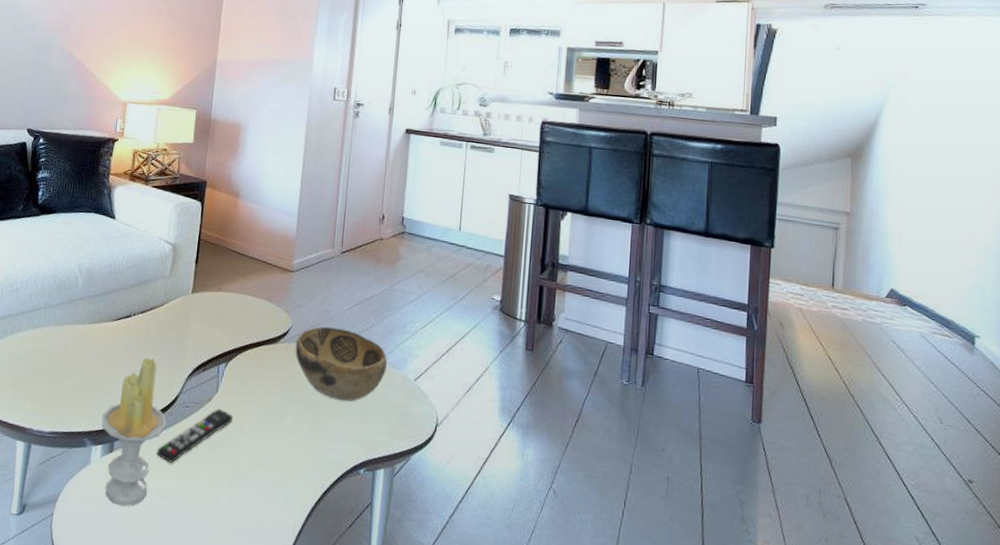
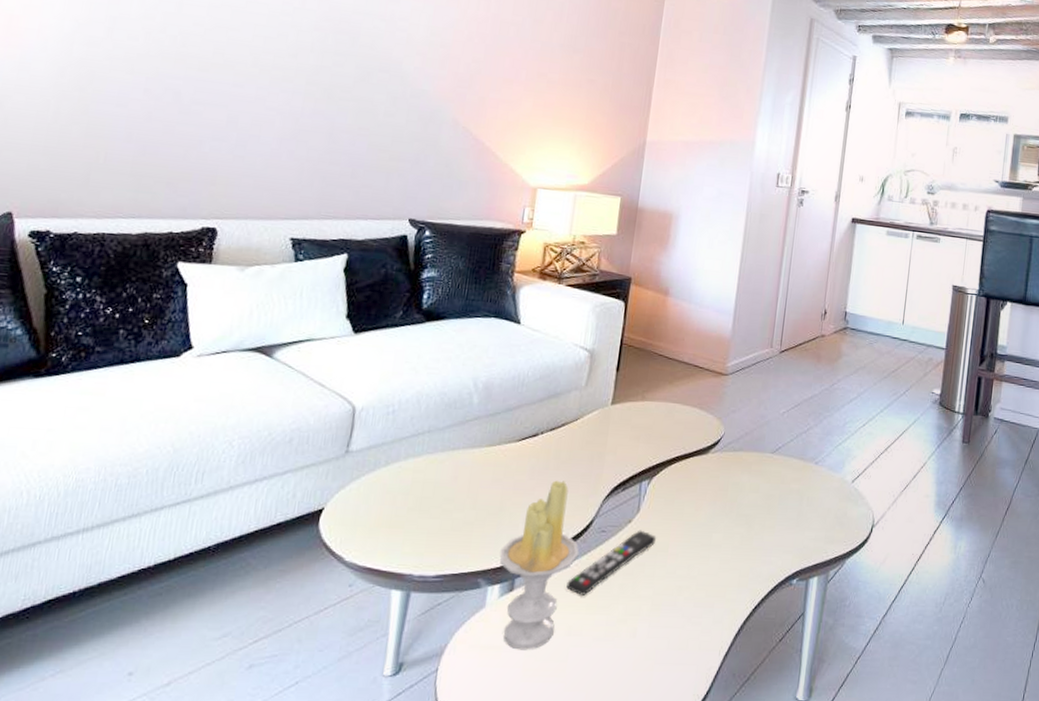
decorative bowl: present [295,326,388,402] -> none [727,432,825,510]

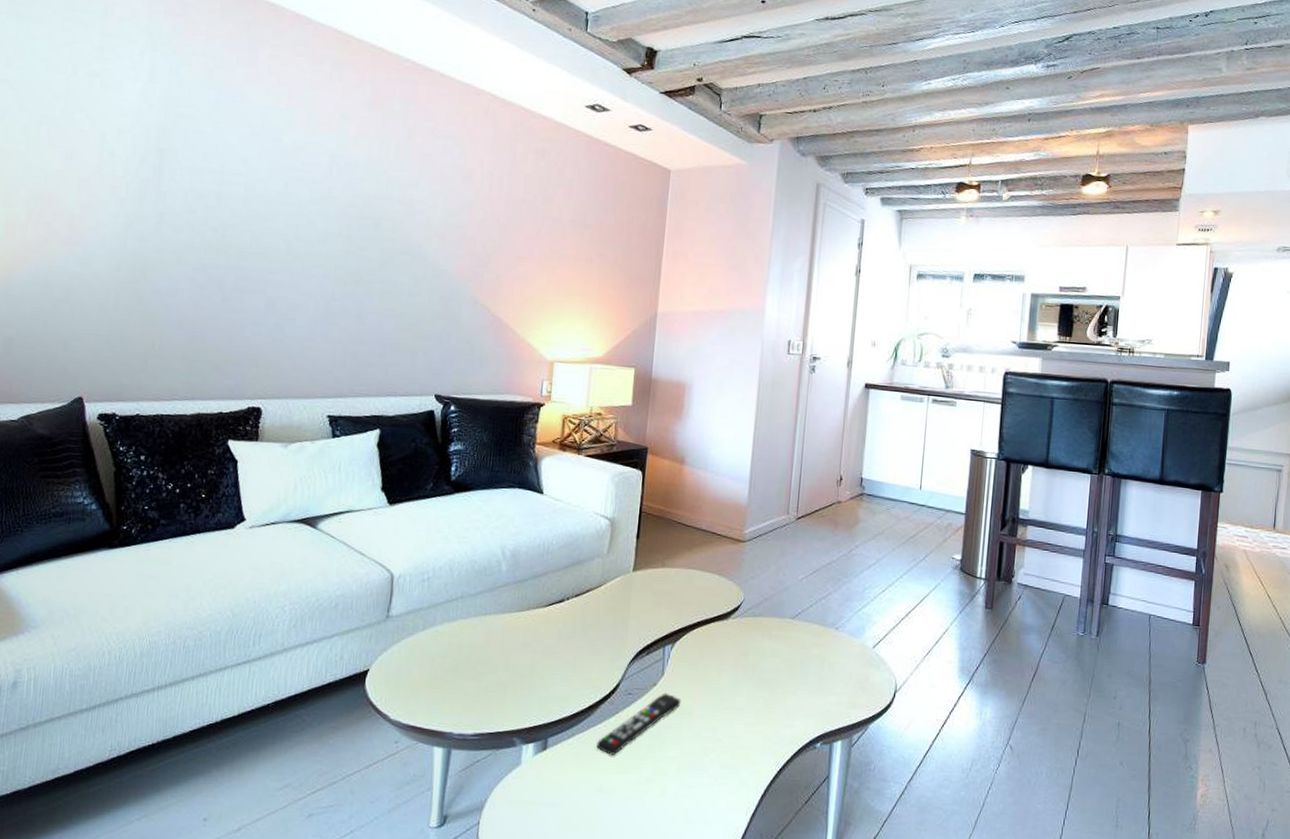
candle: present [499,480,579,650] -> none [532,644,608,806]

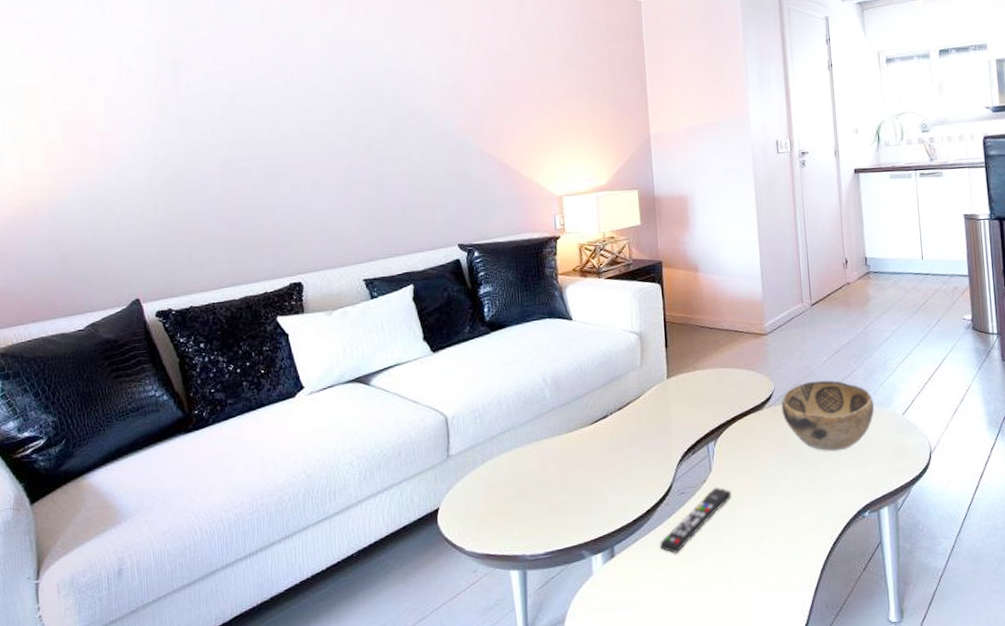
decorative bowl: none [747,598,846,674] -> present [781,380,875,451]

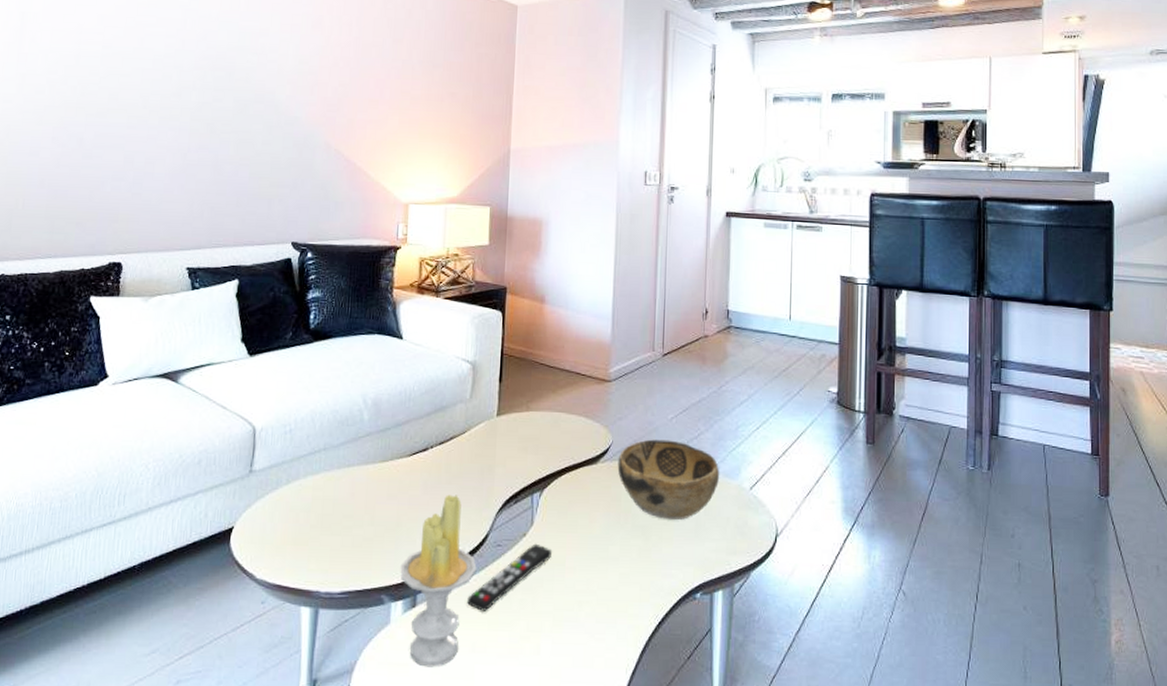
candle: none [596,453,666,609] -> present [400,494,477,667]

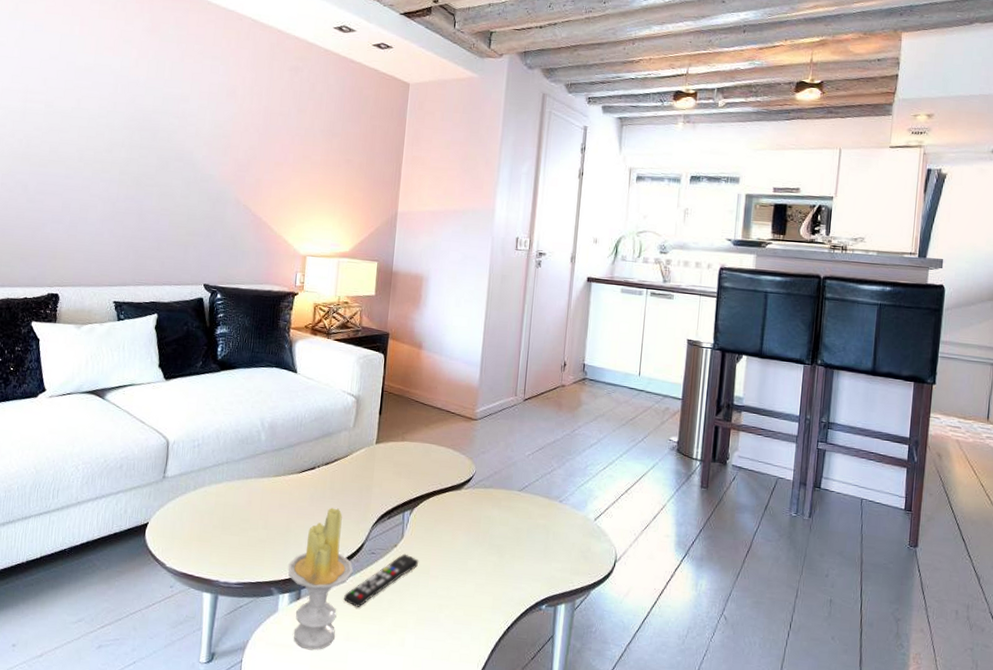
decorative bowl: present [617,439,720,520] -> none [479,471,569,542]

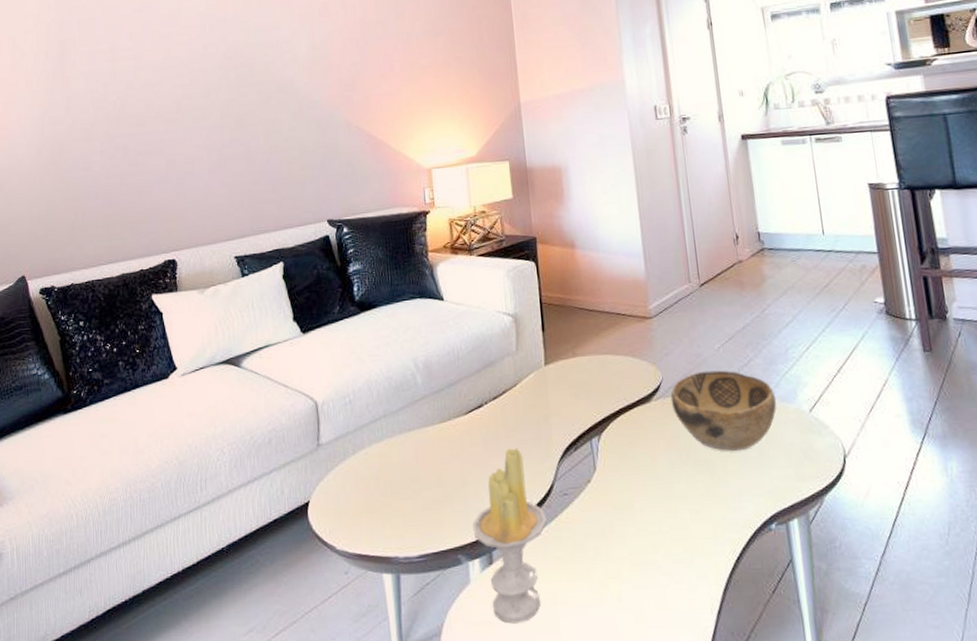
remote control: present [344,553,419,608] -> none [542,488,619,564]
decorative bowl: none [479,471,569,542] -> present [670,370,777,451]

